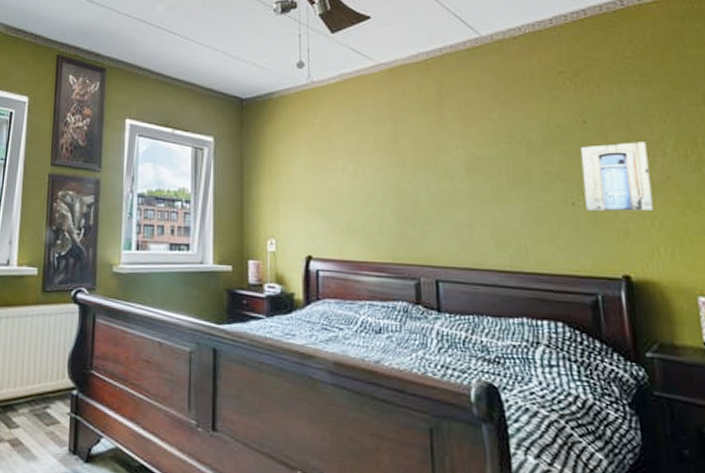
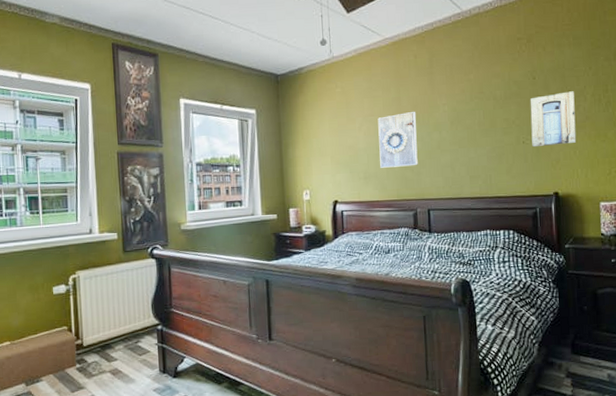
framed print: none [367,153,422,222] -> present [378,112,418,168]

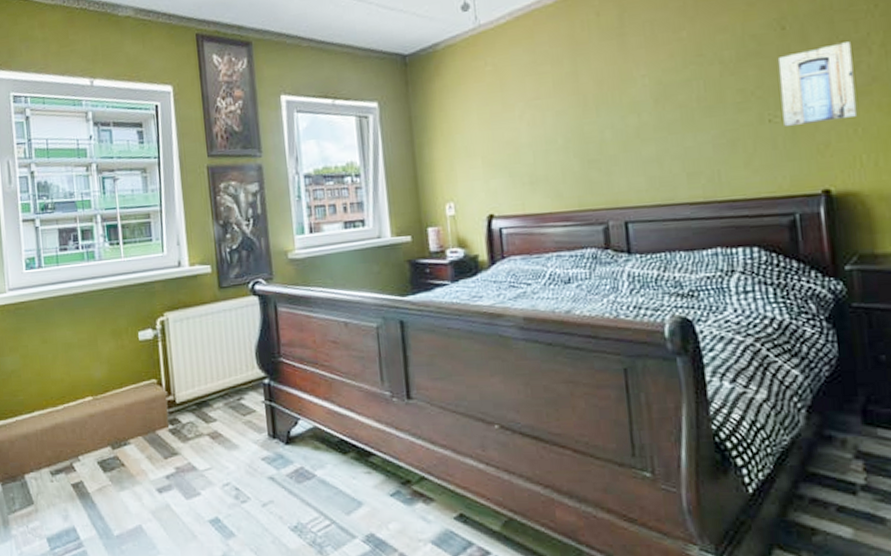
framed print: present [378,112,418,168] -> none [546,89,608,169]

